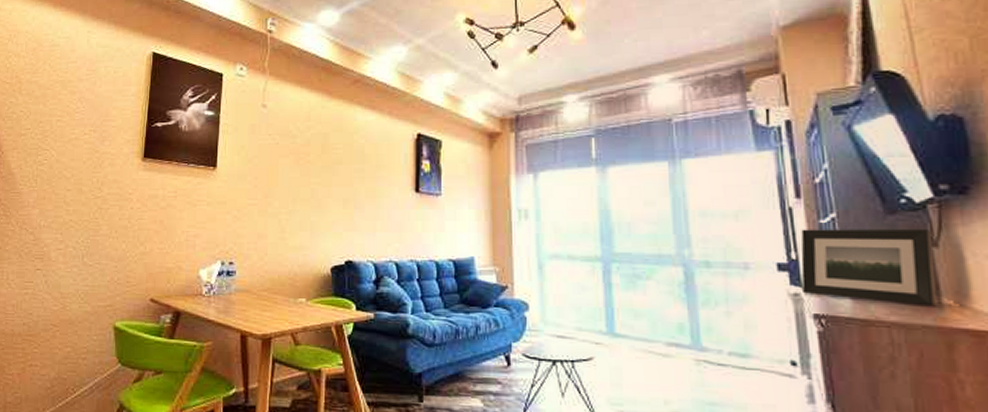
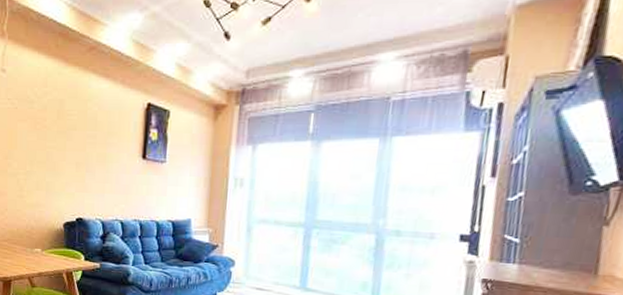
picture frame: present [801,229,938,307] -> none [477,205,606,277]

